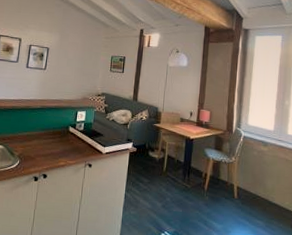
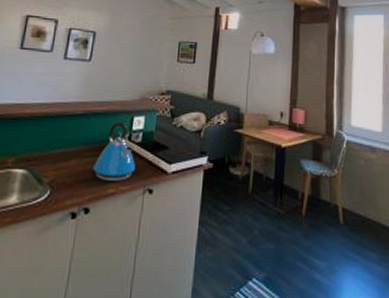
kettle: none [49,114,79,157] -> present [93,121,135,181]

